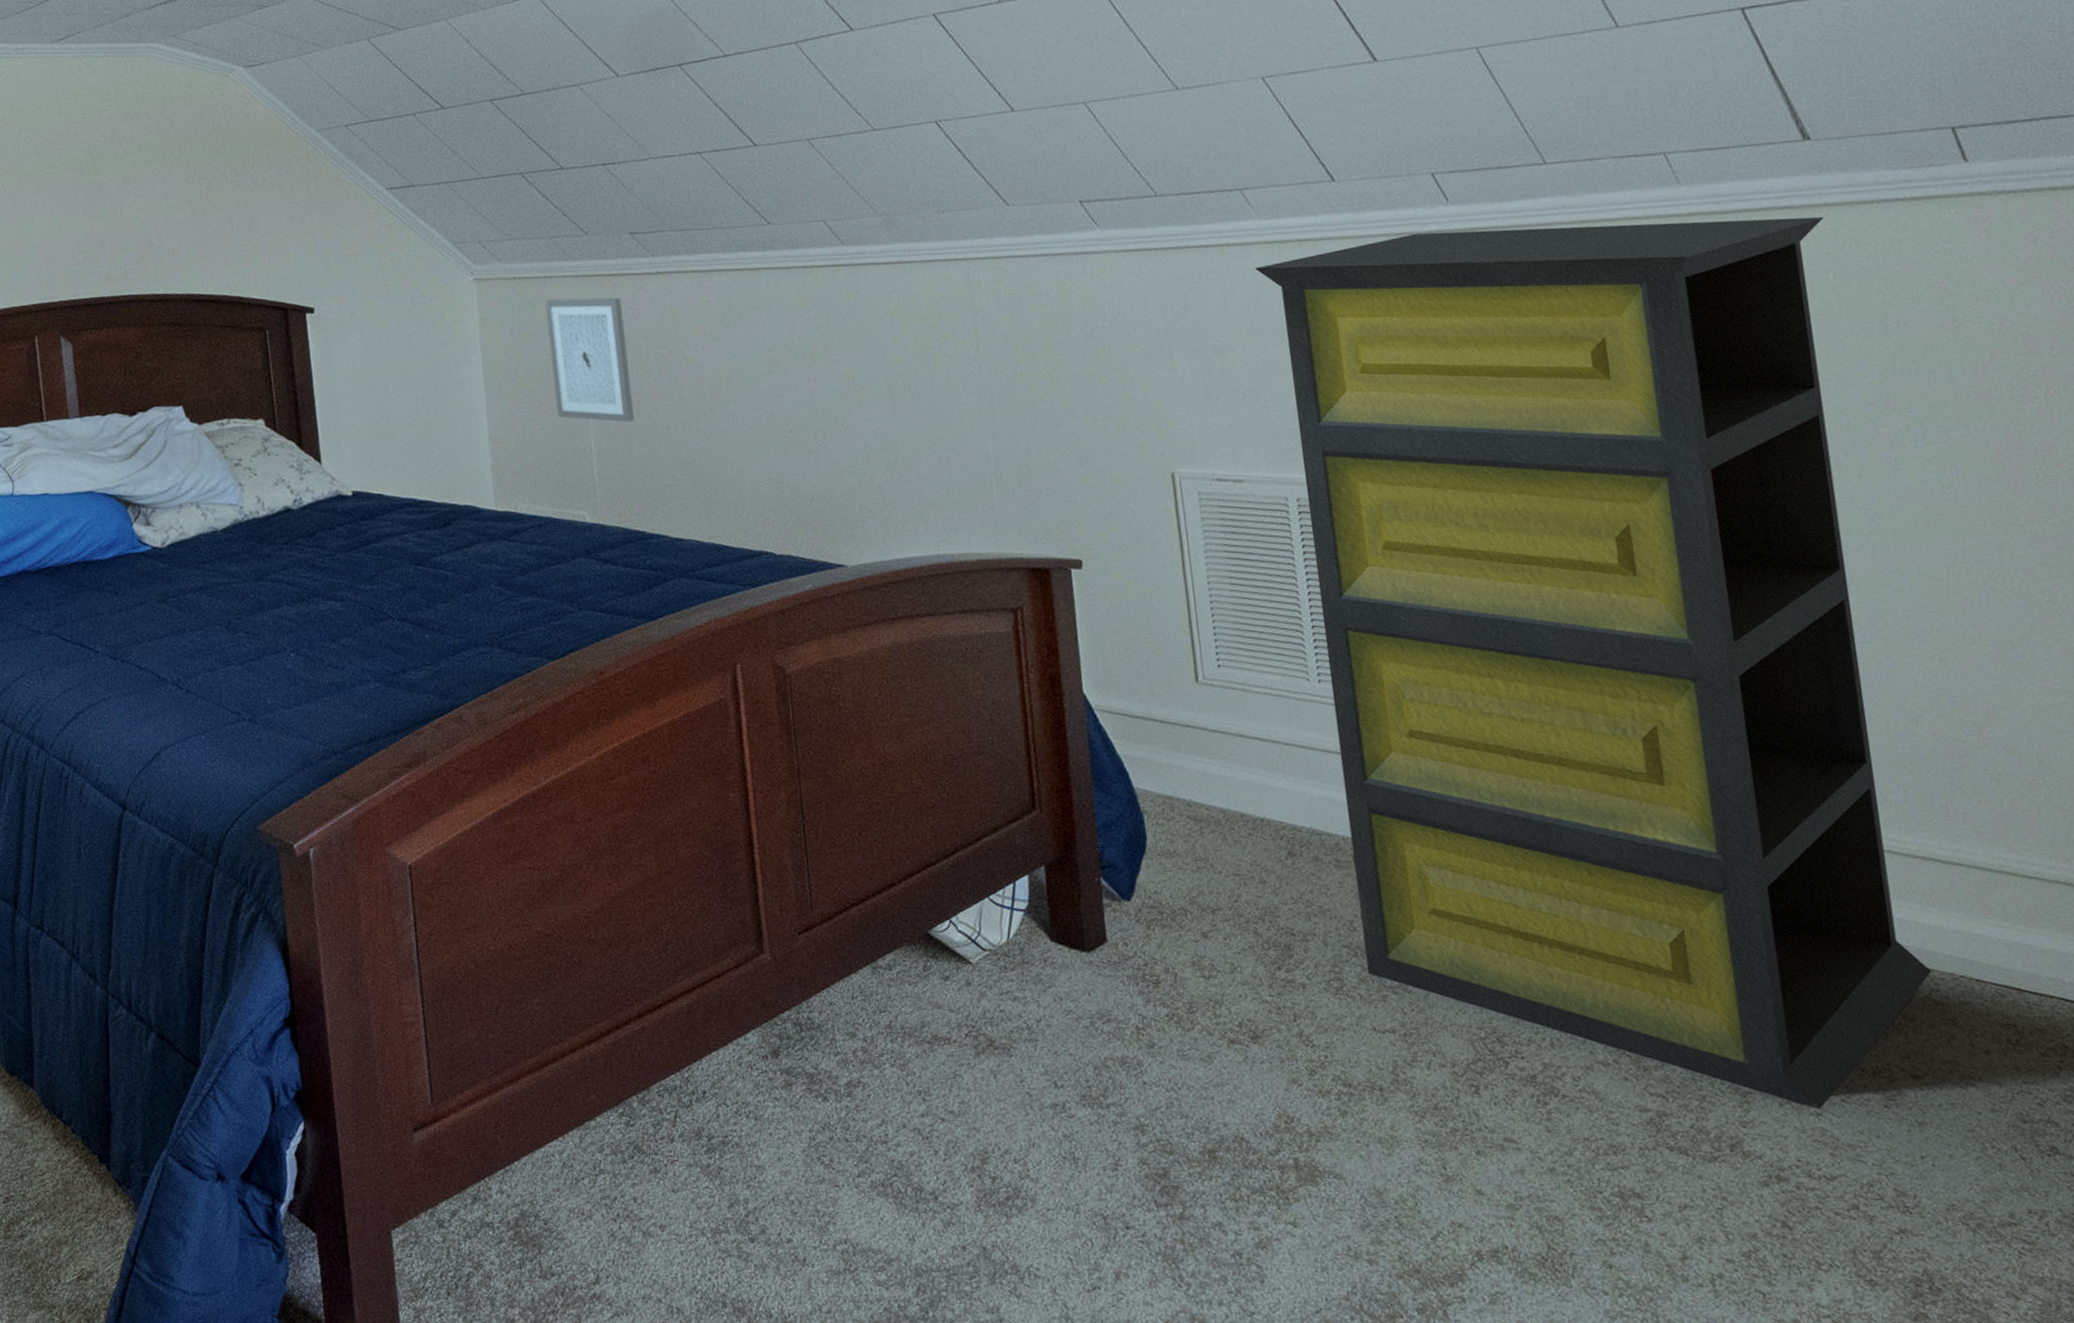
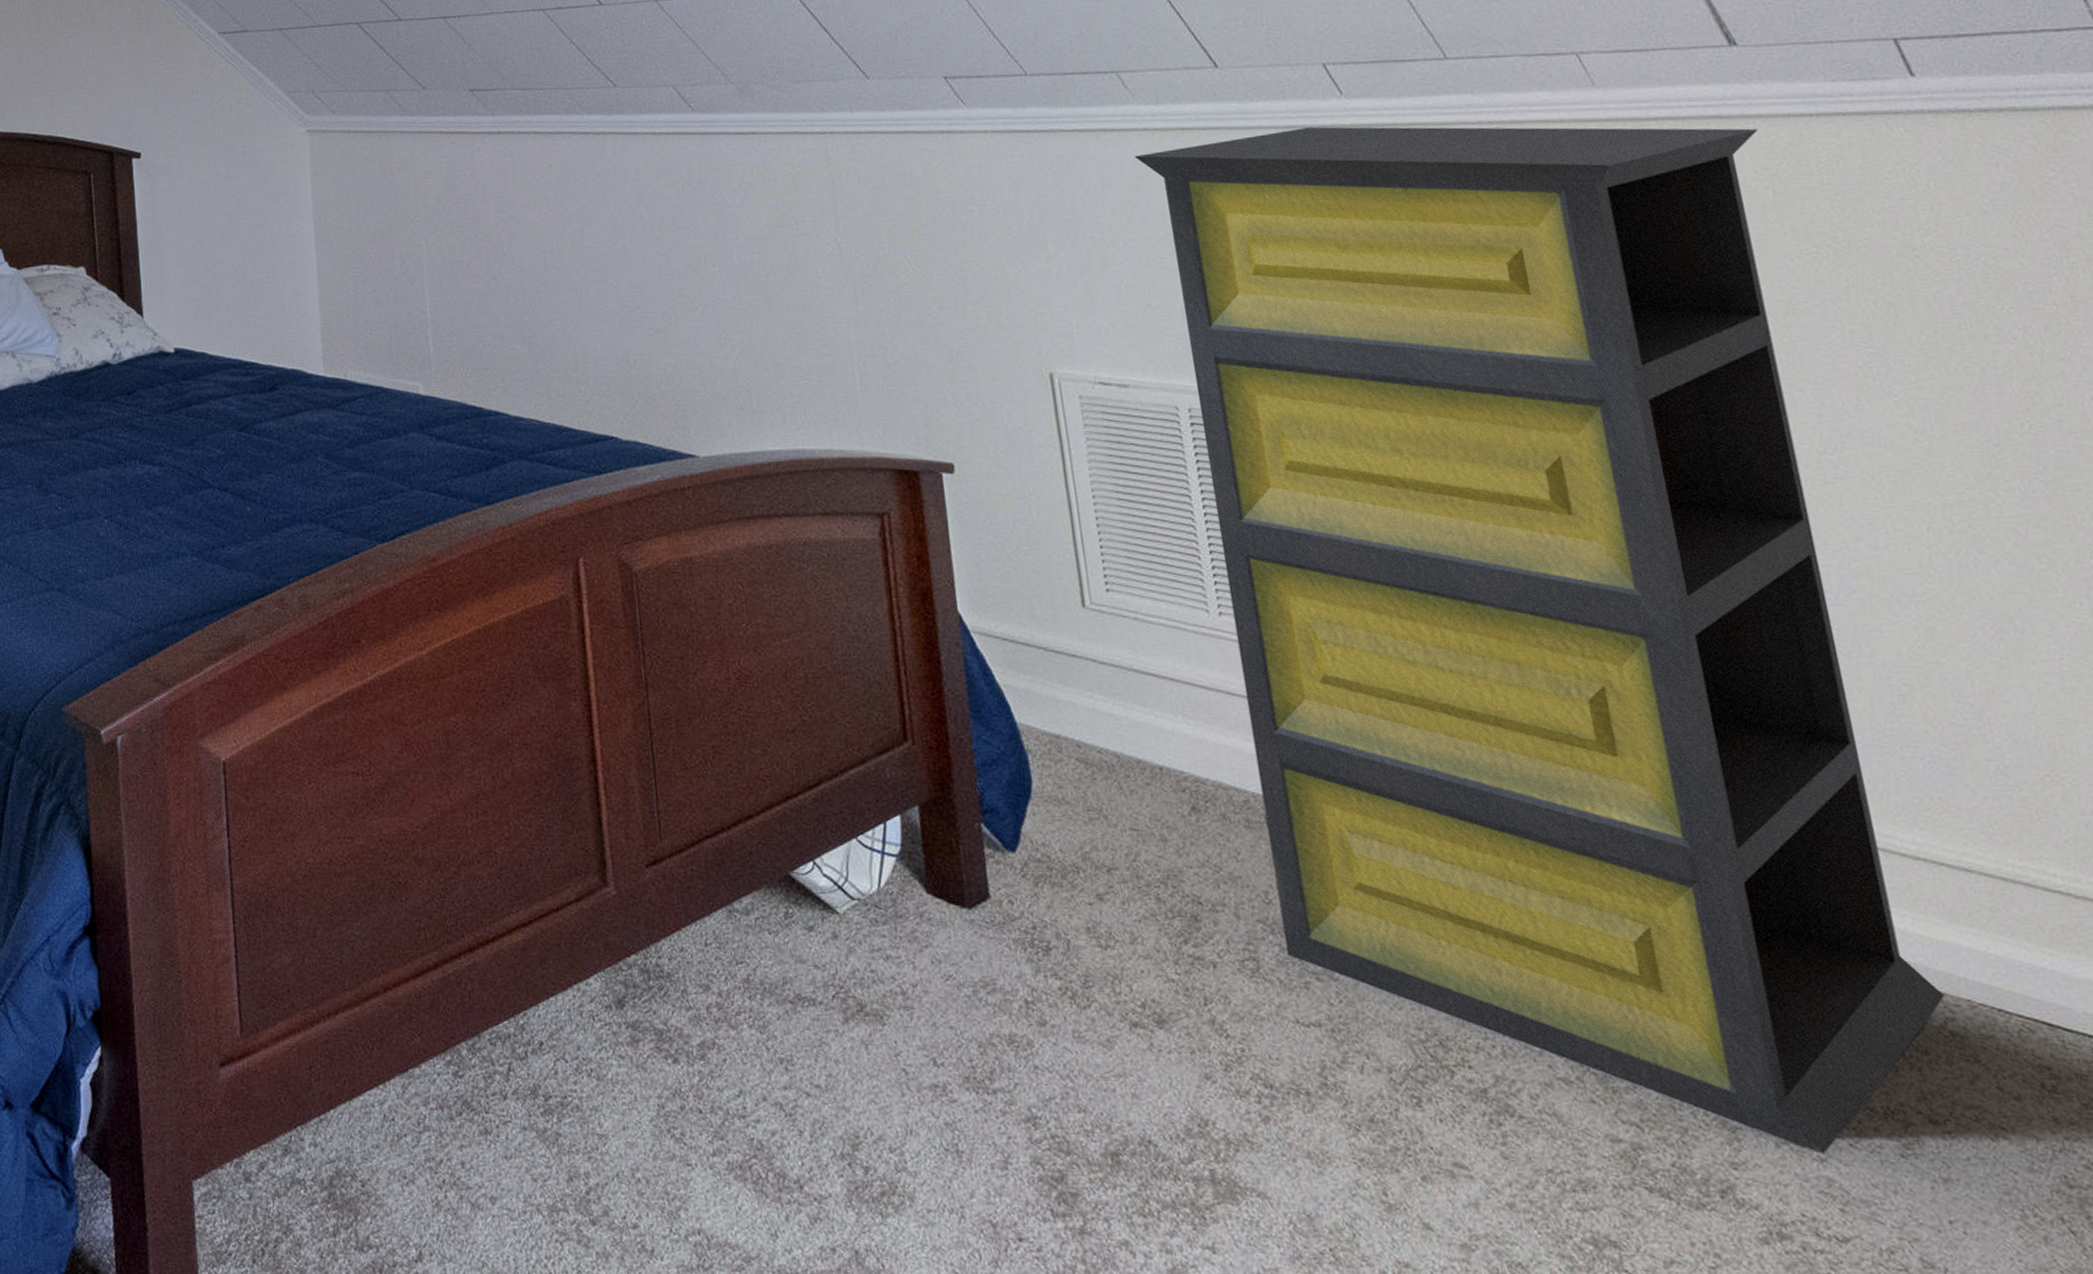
wall art: present [545,297,635,423] -> none [380,154,473,289]

